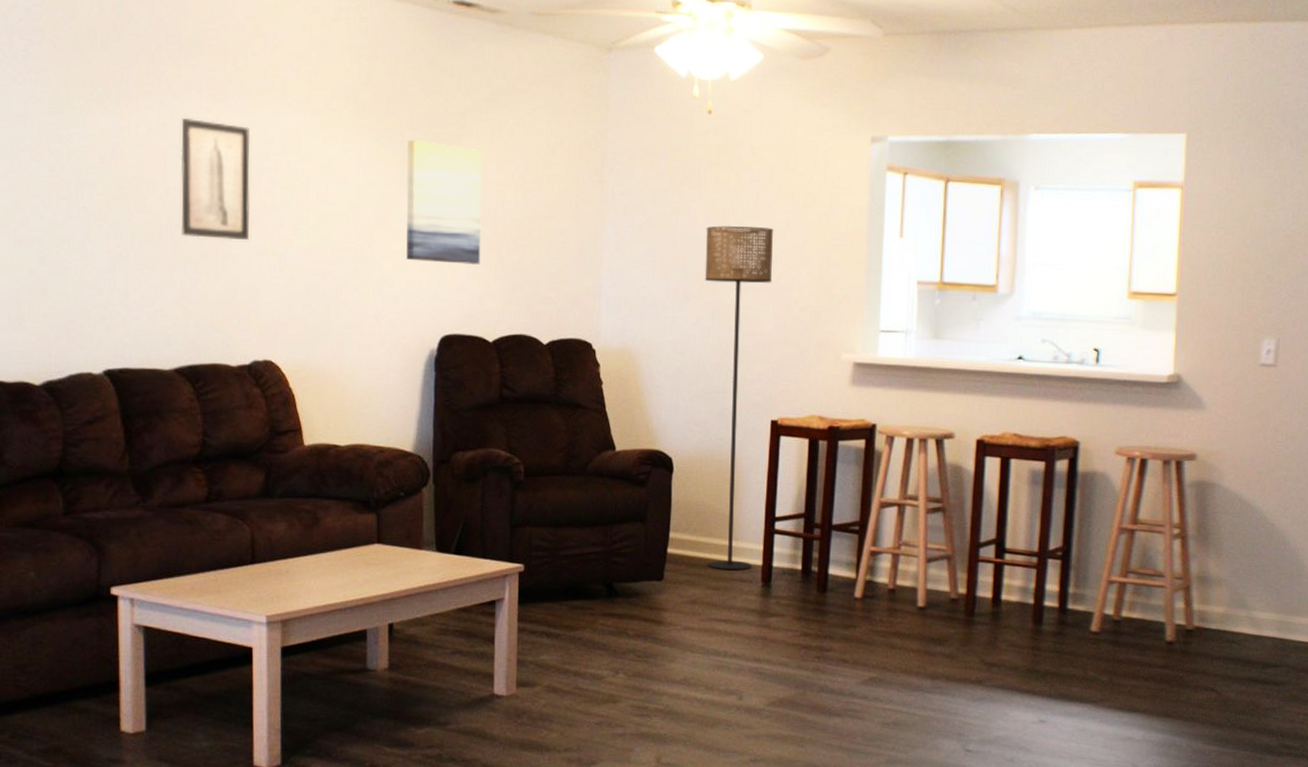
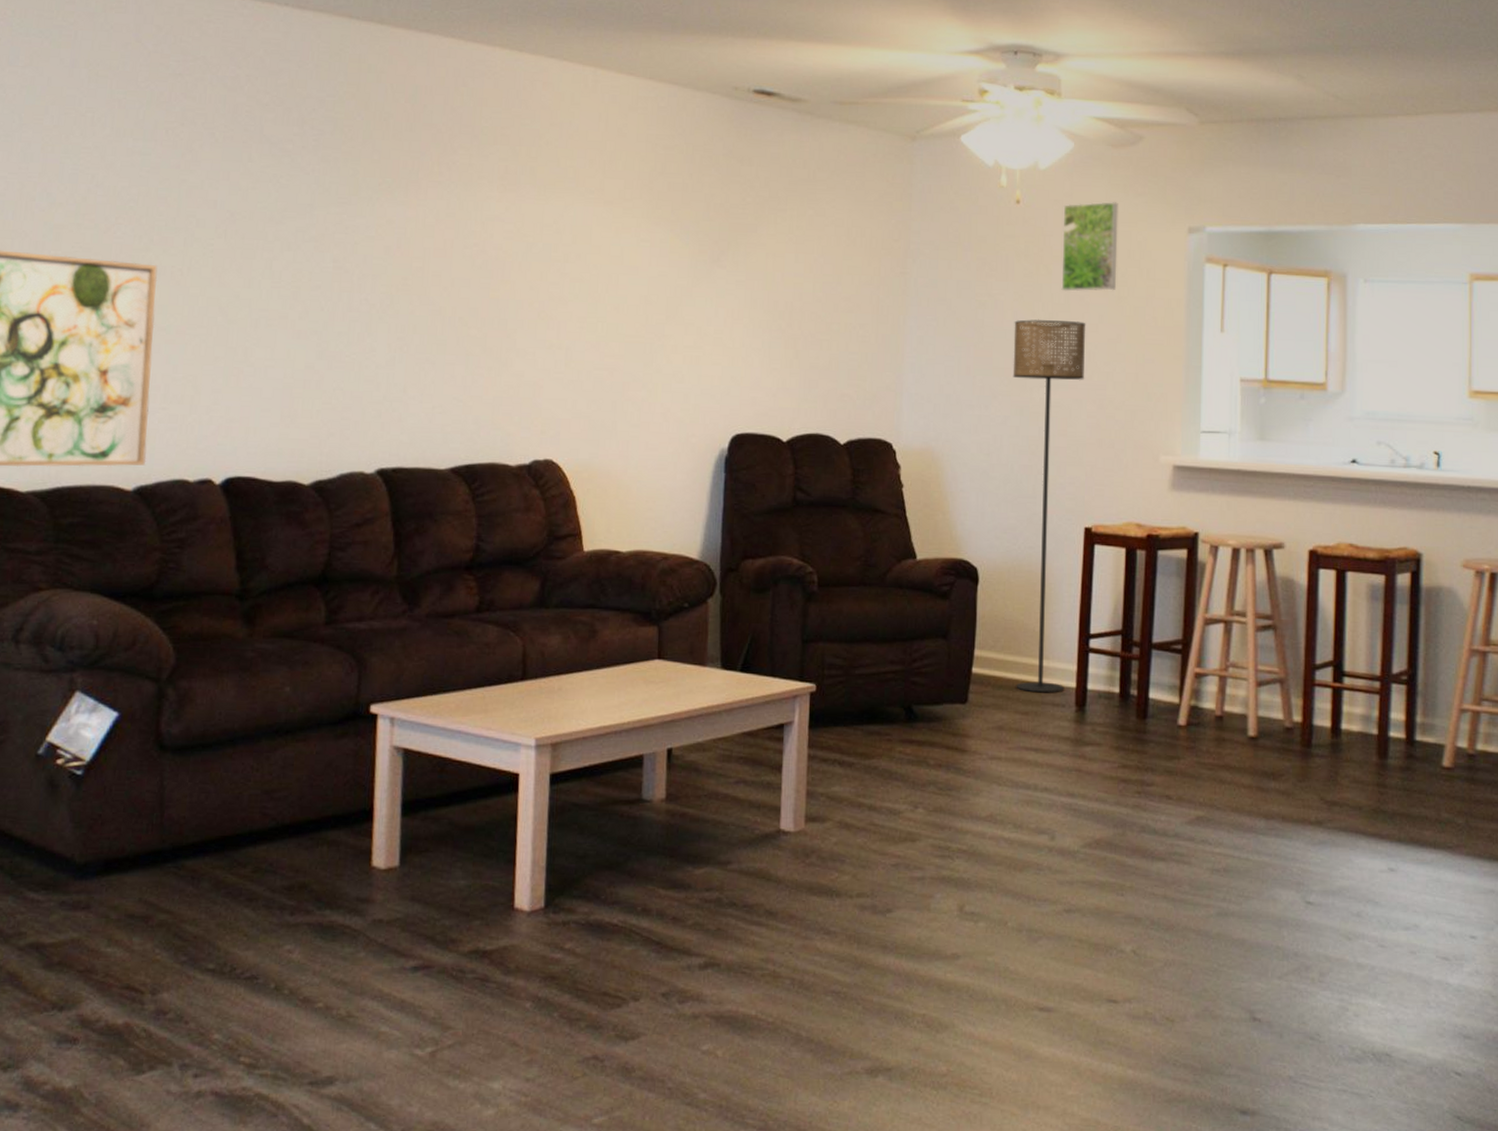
wall art: present [181,117,251,241] -> none [464,208,541,334]
wall art: present [405,139,483,266] -> none [697,230,781,361]
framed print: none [751,112,805,199] -> present [1061,202,1118,291]

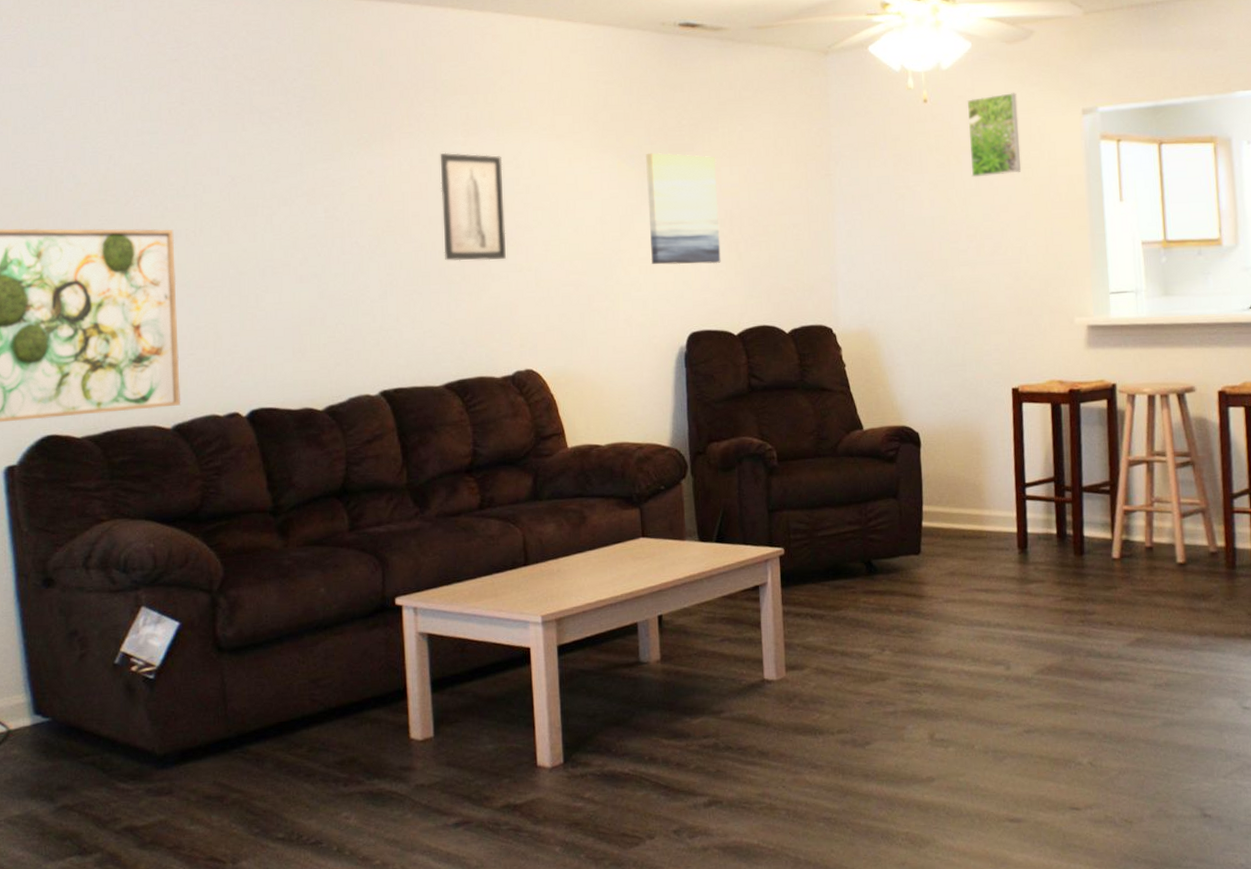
wall art: none [464,208,541,334] -> present [440,152,506,261]
wall art: none [697,230,781,361] -> present [645,152,721,265]
floor lamp: present [1012,319,1086,693] -> none [931,203,1007,540]

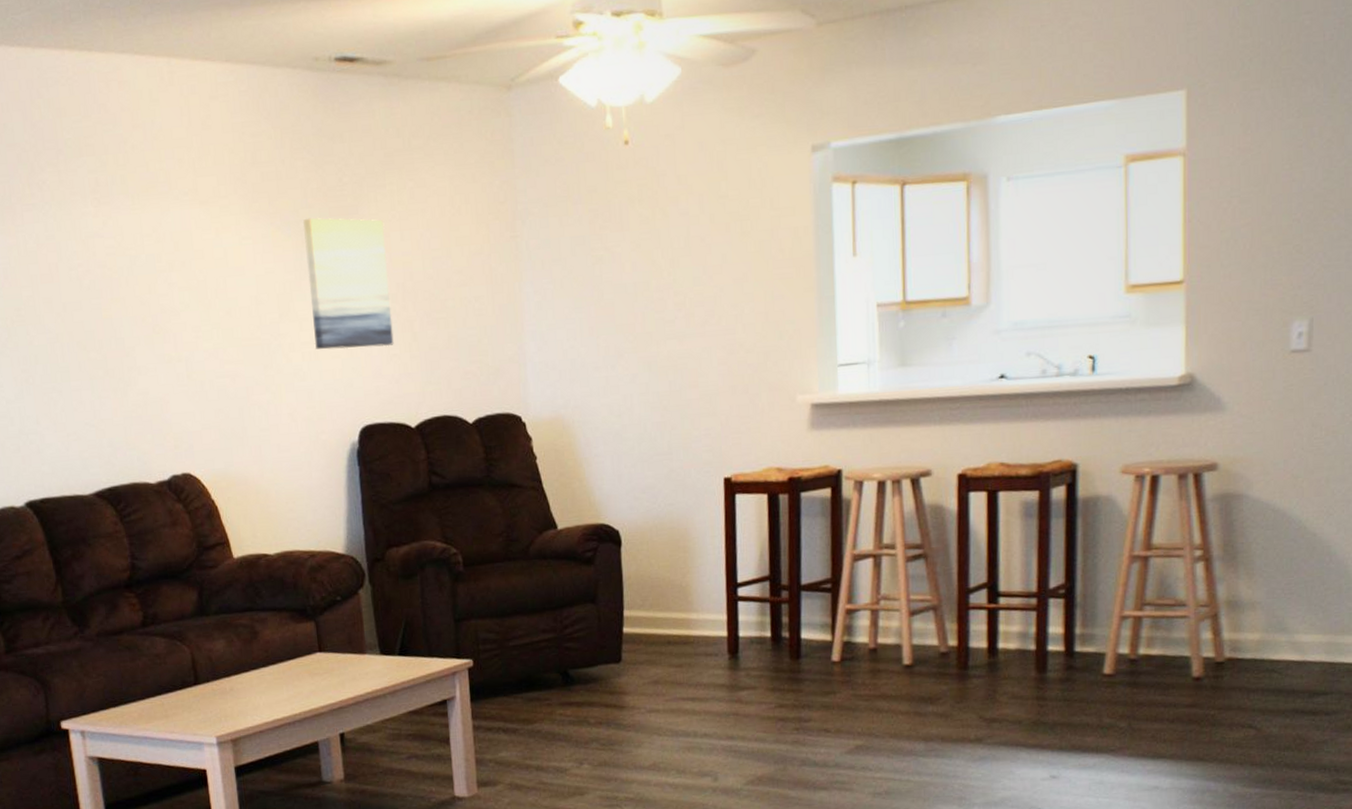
wall art: present [440,152,506,261] -> none [69,226,152,353]
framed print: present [967,93,1021,178] -> none [675,128,738,234]

